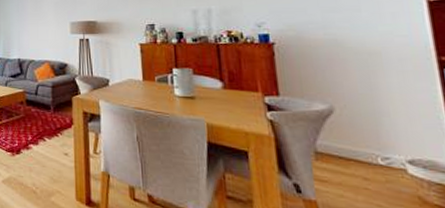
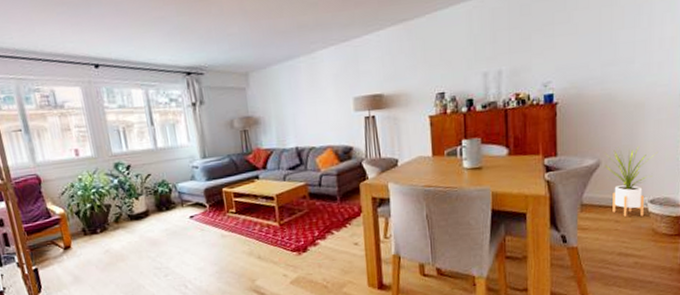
house plant: none [337,94,408,178] -> present [604,146,657,217]

